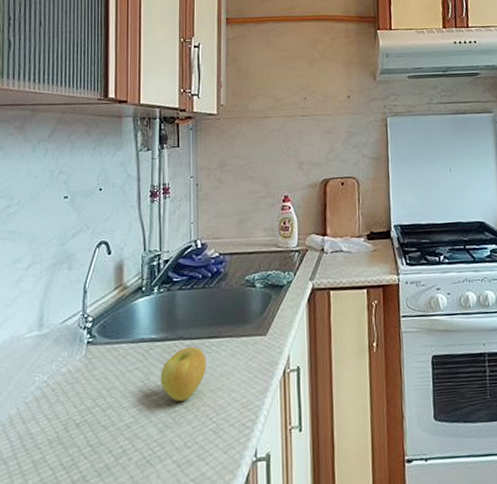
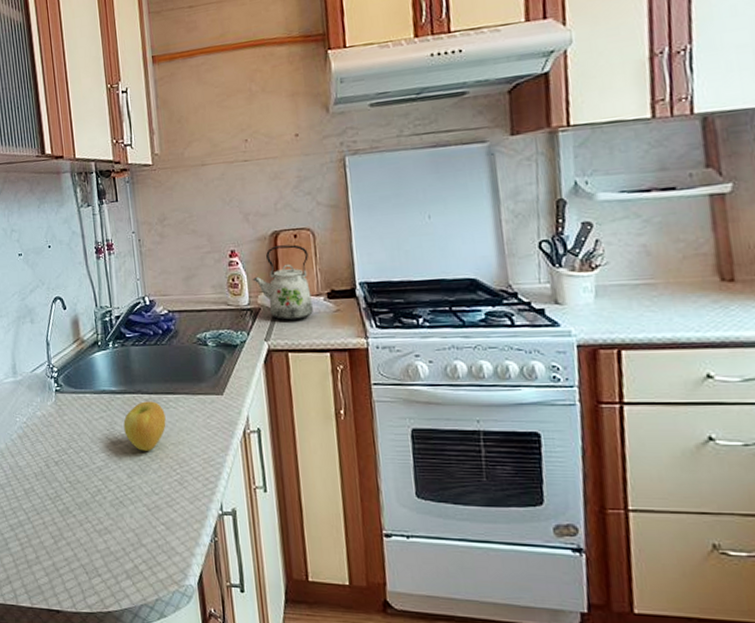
kettle: none [302,191,354,261] -> present [252,244,313,321]

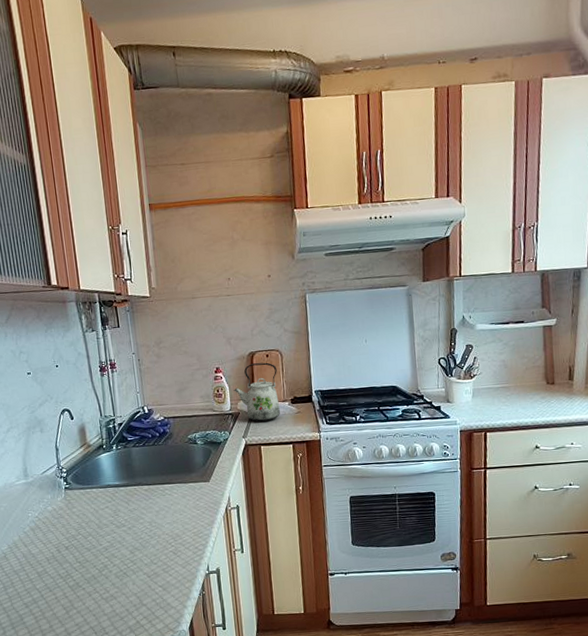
apple: present [123,401,166,451] -> none [126,490,163,531]

